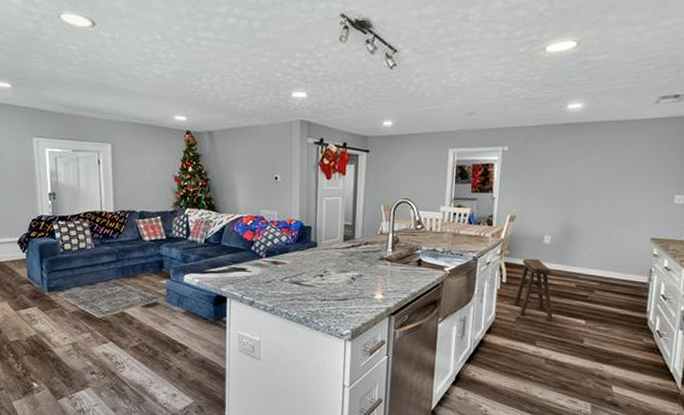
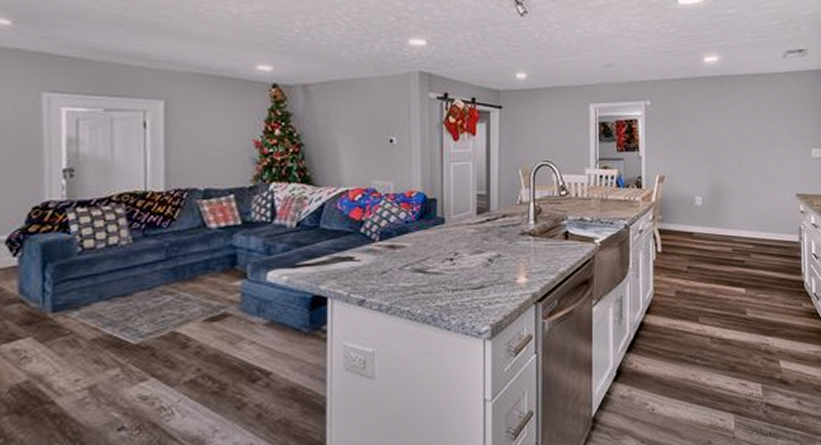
stool: present [514,258,553,320] -> none [672,223,714,292]

